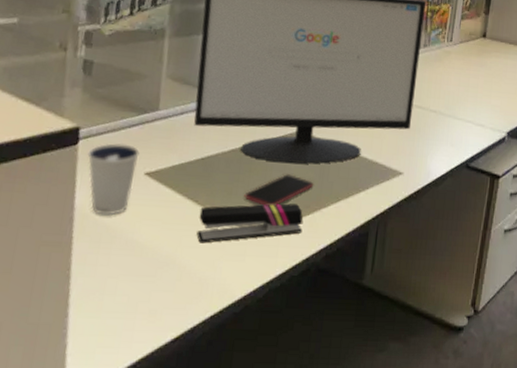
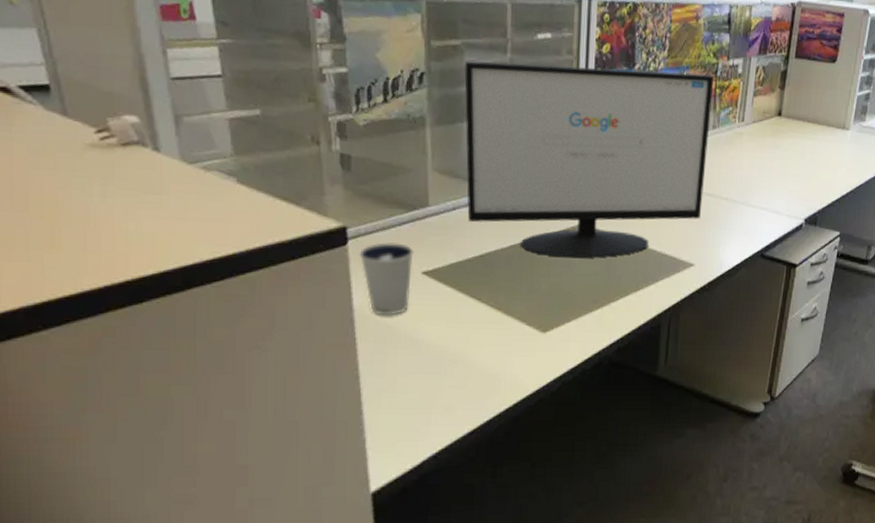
stapler: present [196,203,304,244] -> none [483,299,592,341]
smartphone: present [244,174,314,206] -> none [528,269,601,302]

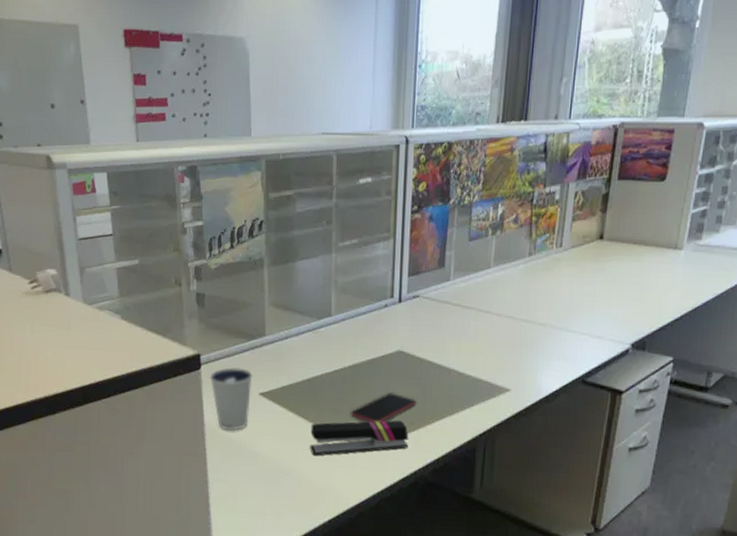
computer monitor: present [464,60,715,259] -> none [296,203,530,383]
stapler: none [483,299,592,341] -> present [310,420,409,456]
smartphone: none [528,269,601,302] -> present [350,392,417,423]

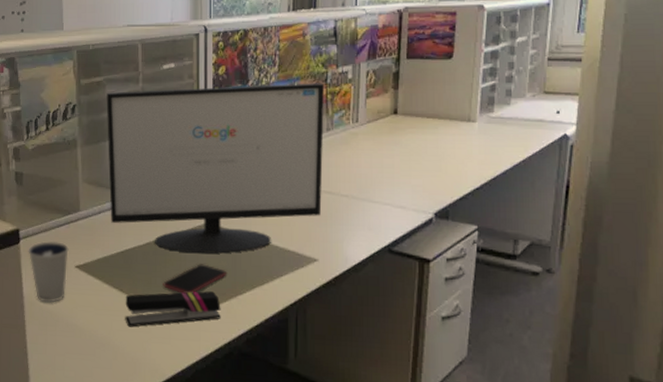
computer monitor: none [296,203,530,383] -> present [106,83,325,254]

